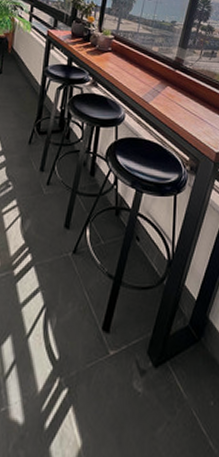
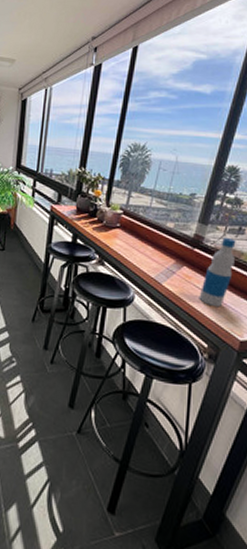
bottle: none [181,61,210,123] -> present [199,238,236,308]

